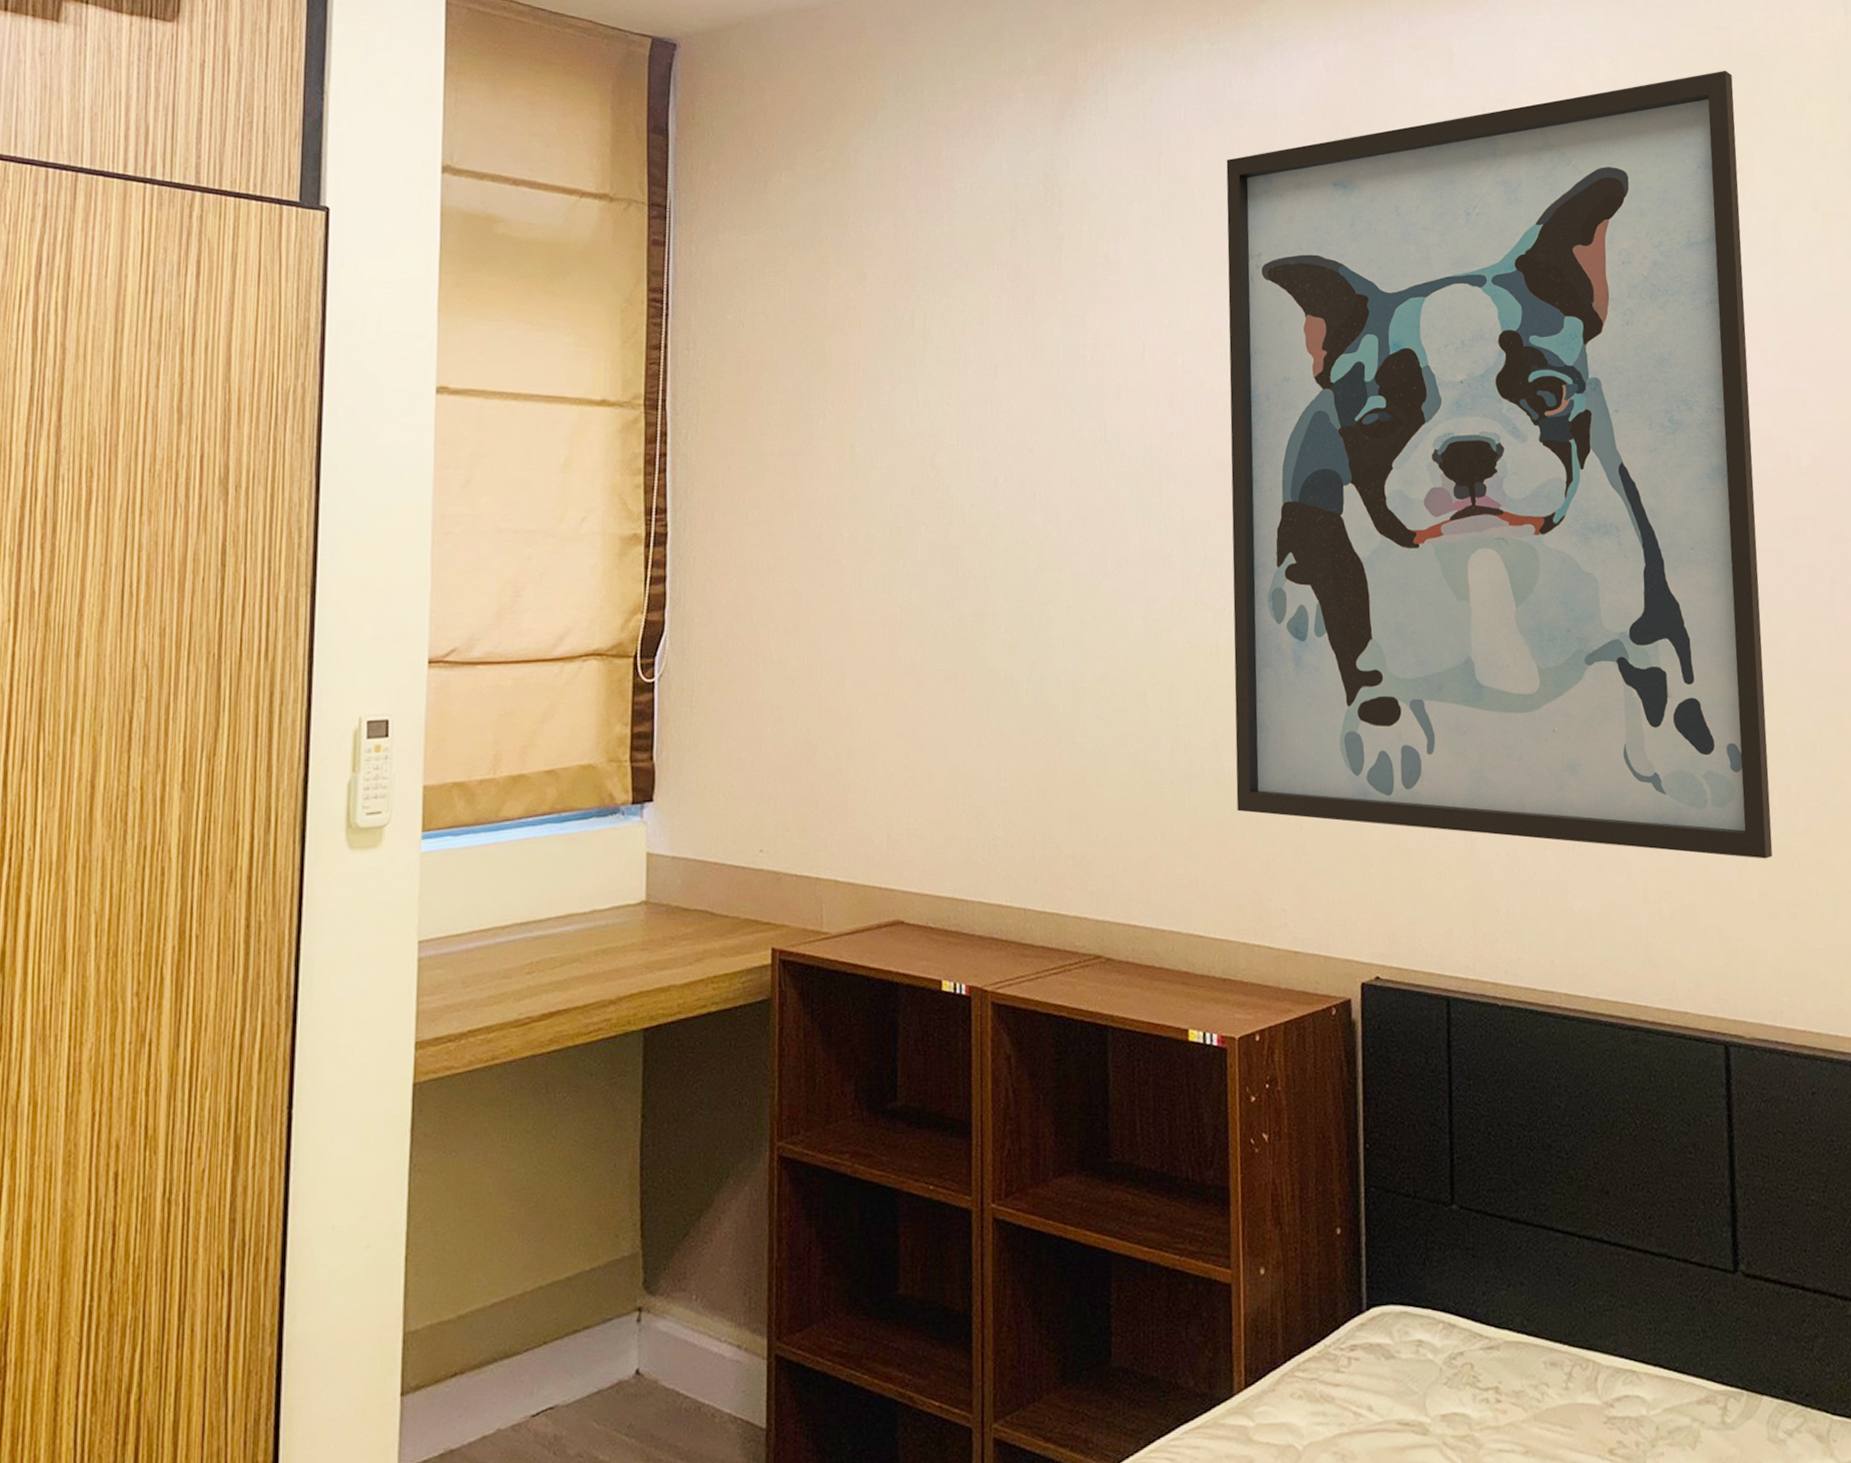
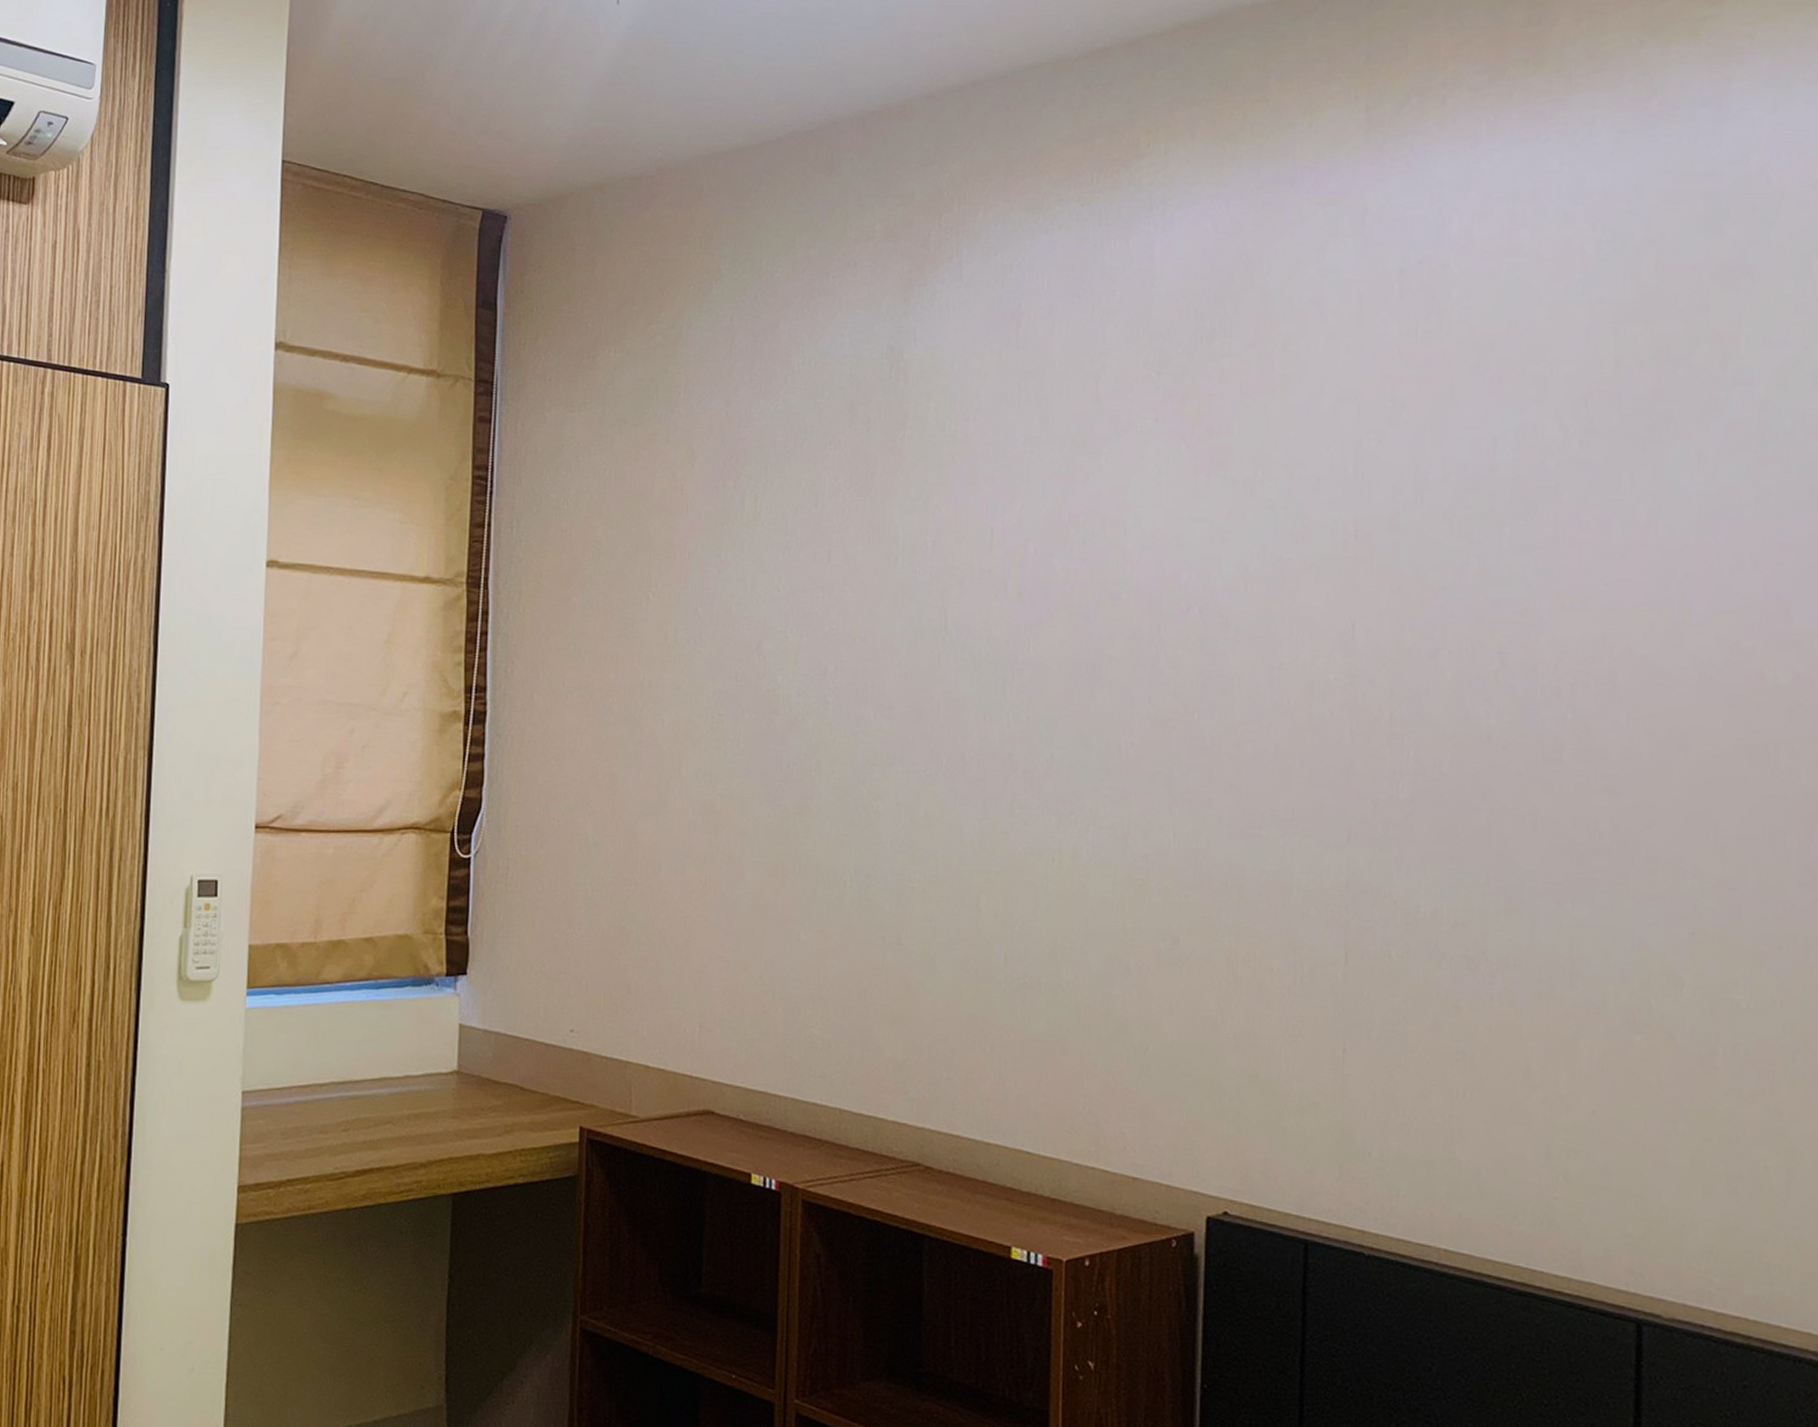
wall art: present [1226,70,1773,859] -> none [1075,223,1719,1124]

